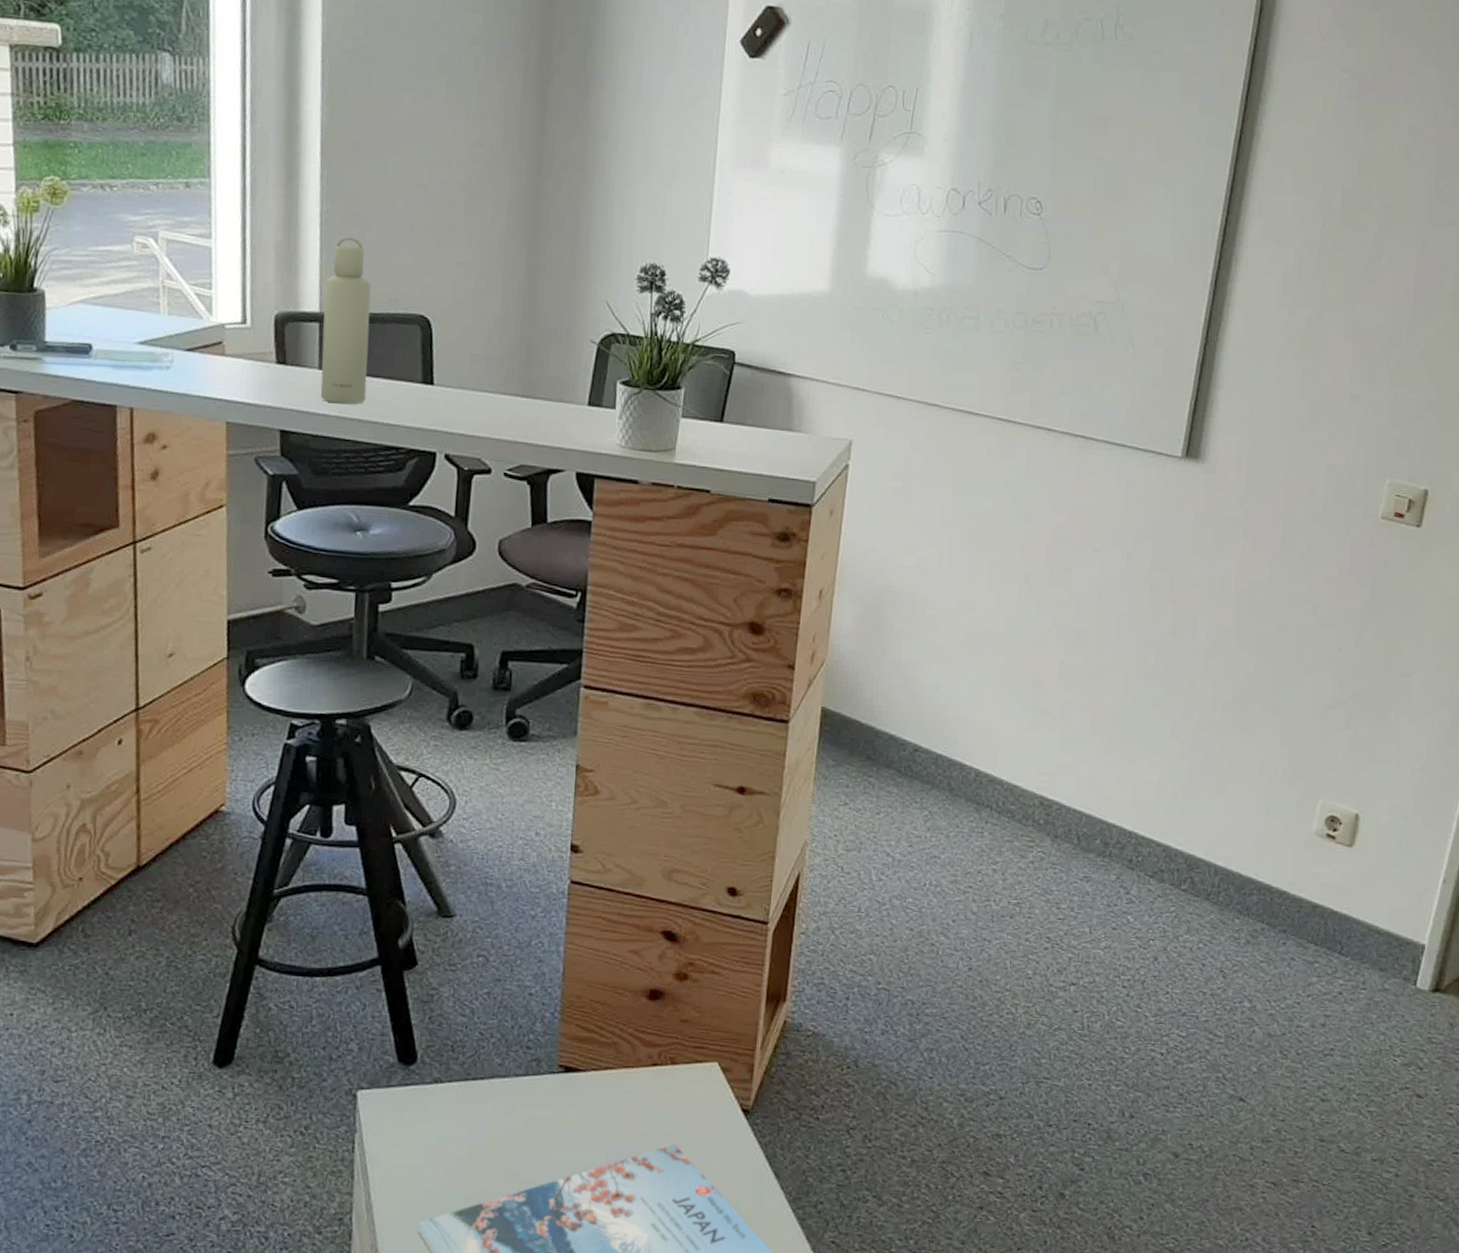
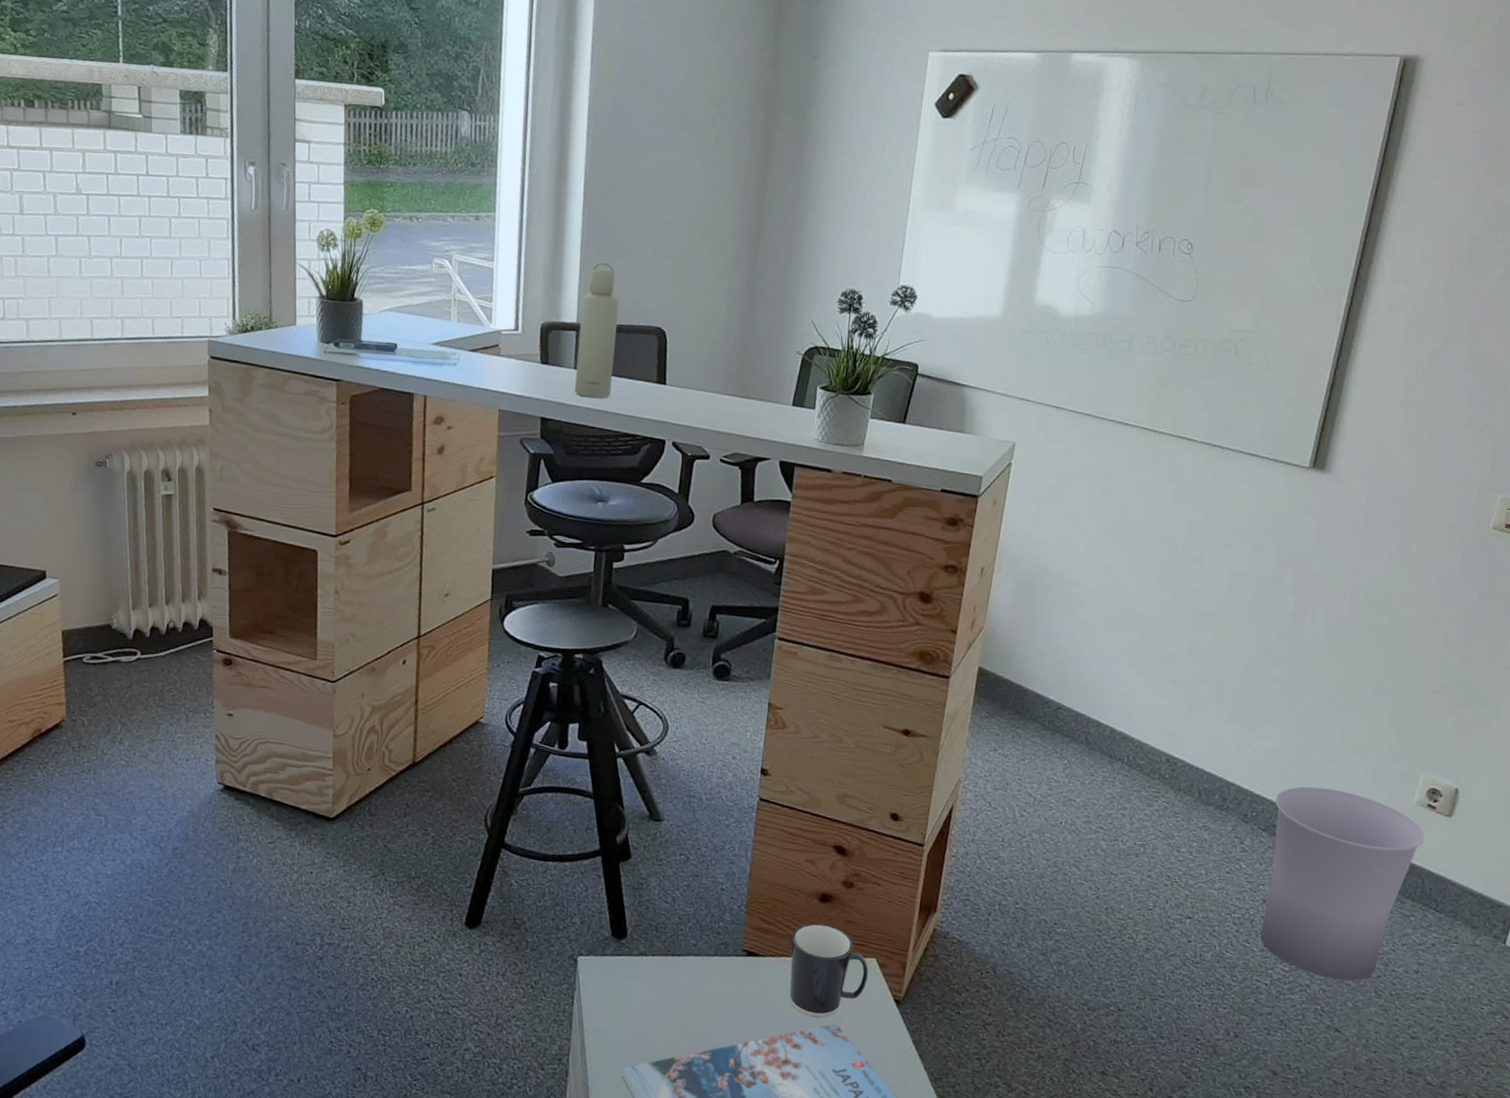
mug: none [617,1026,710,1139] -> present [789,923,869,1018]
waste bin: none [1153,822,1326,1042] -> present [1260,786,1425,981]

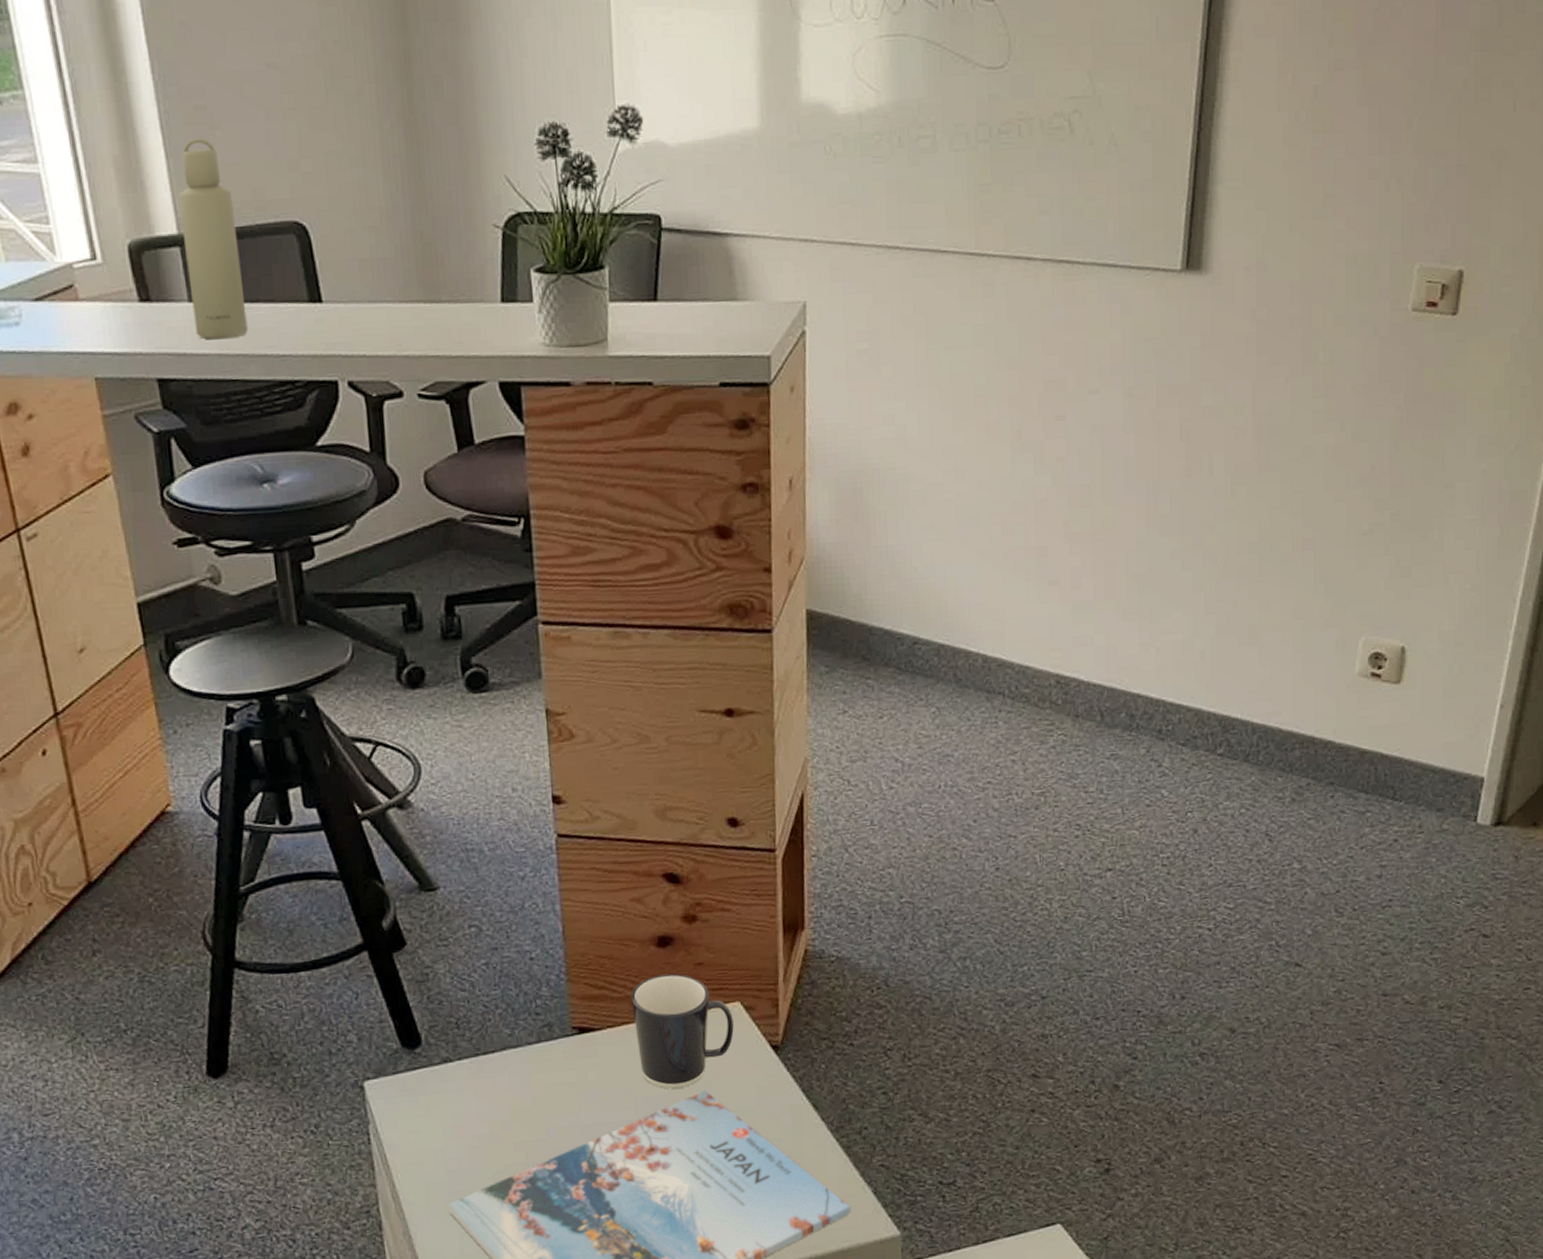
waste bin: present [1260,786,1425,981] -> none [1192,677,1372,906]

